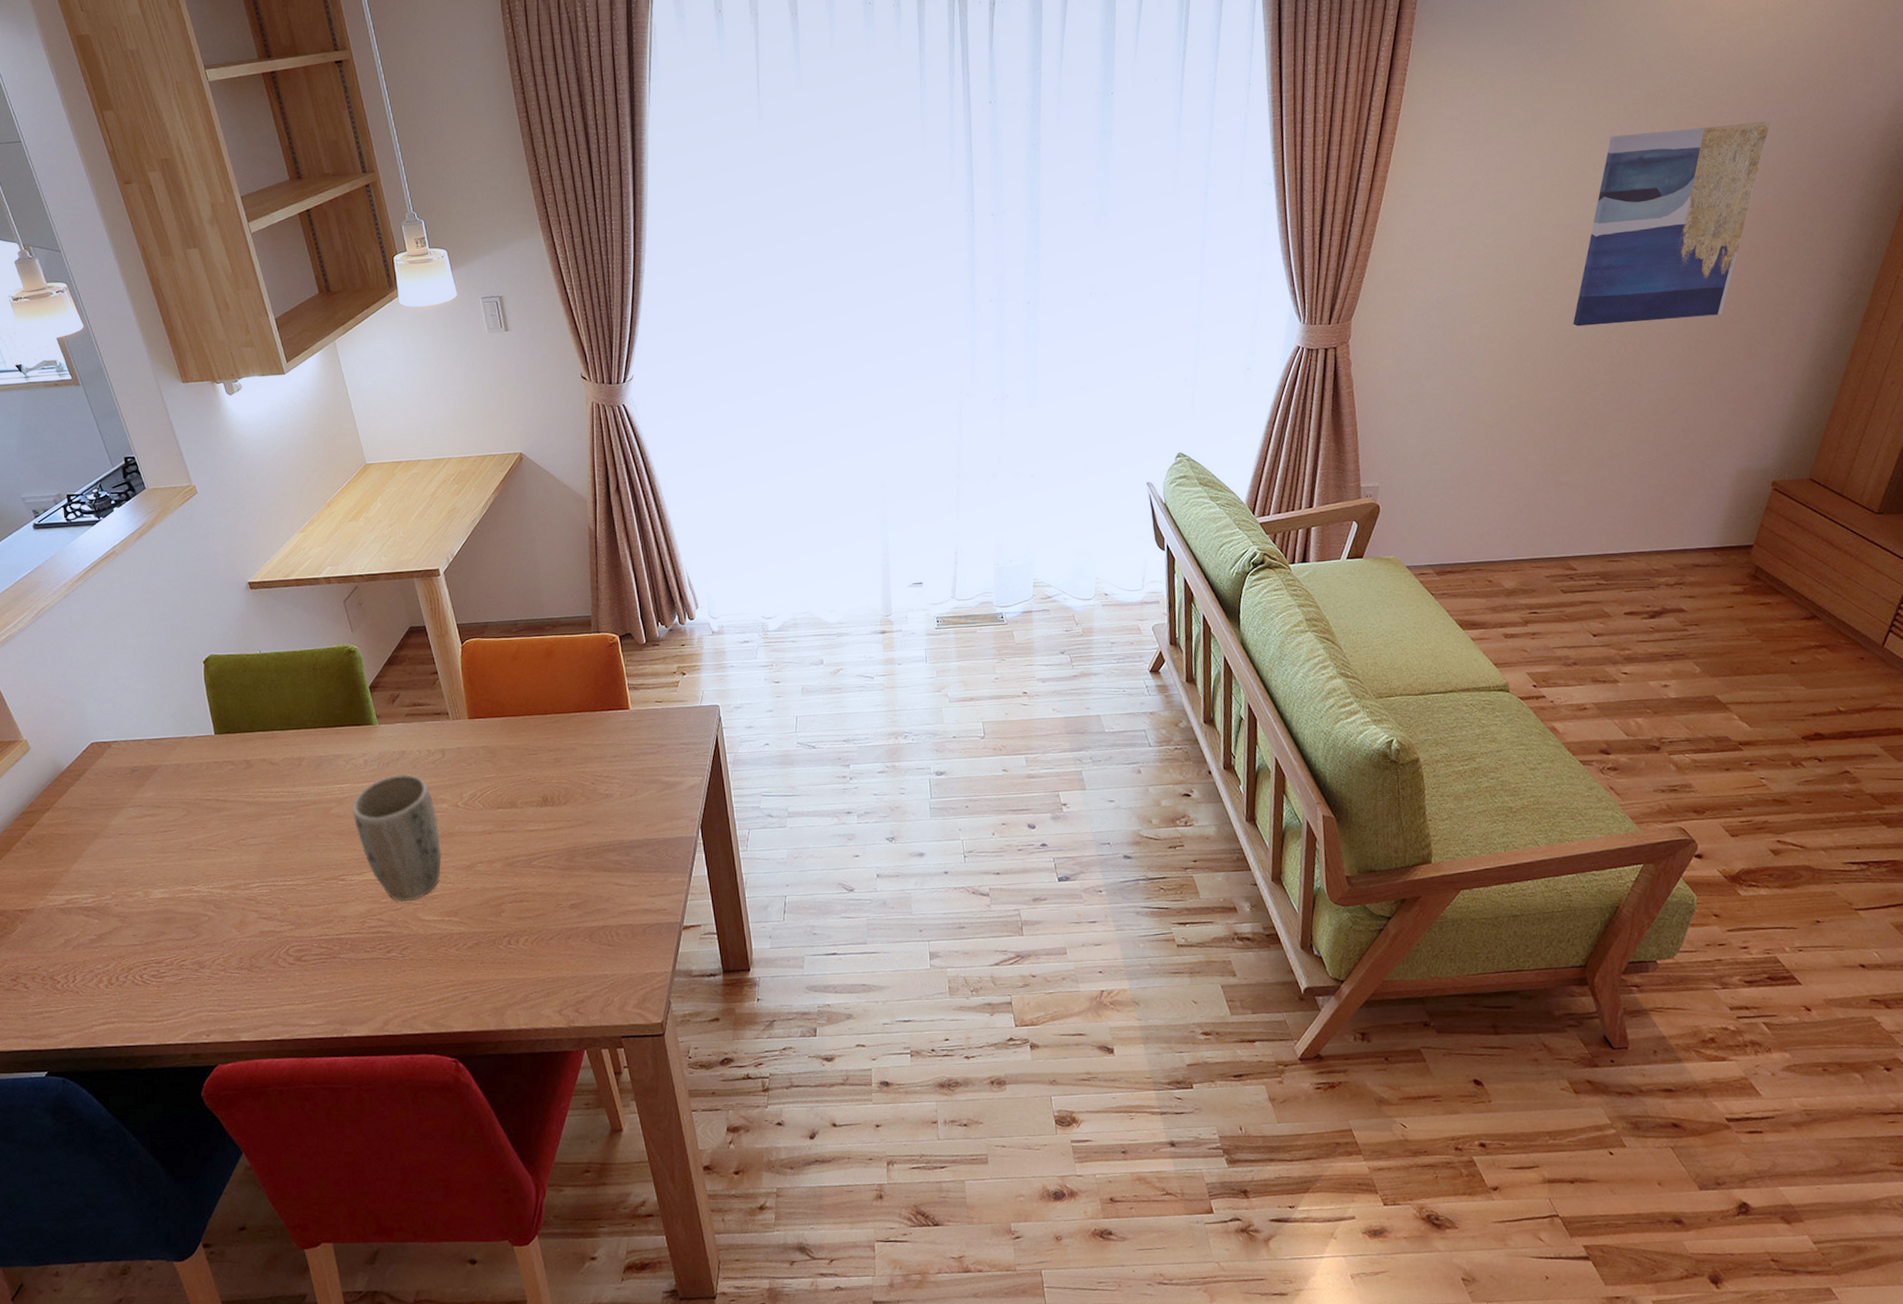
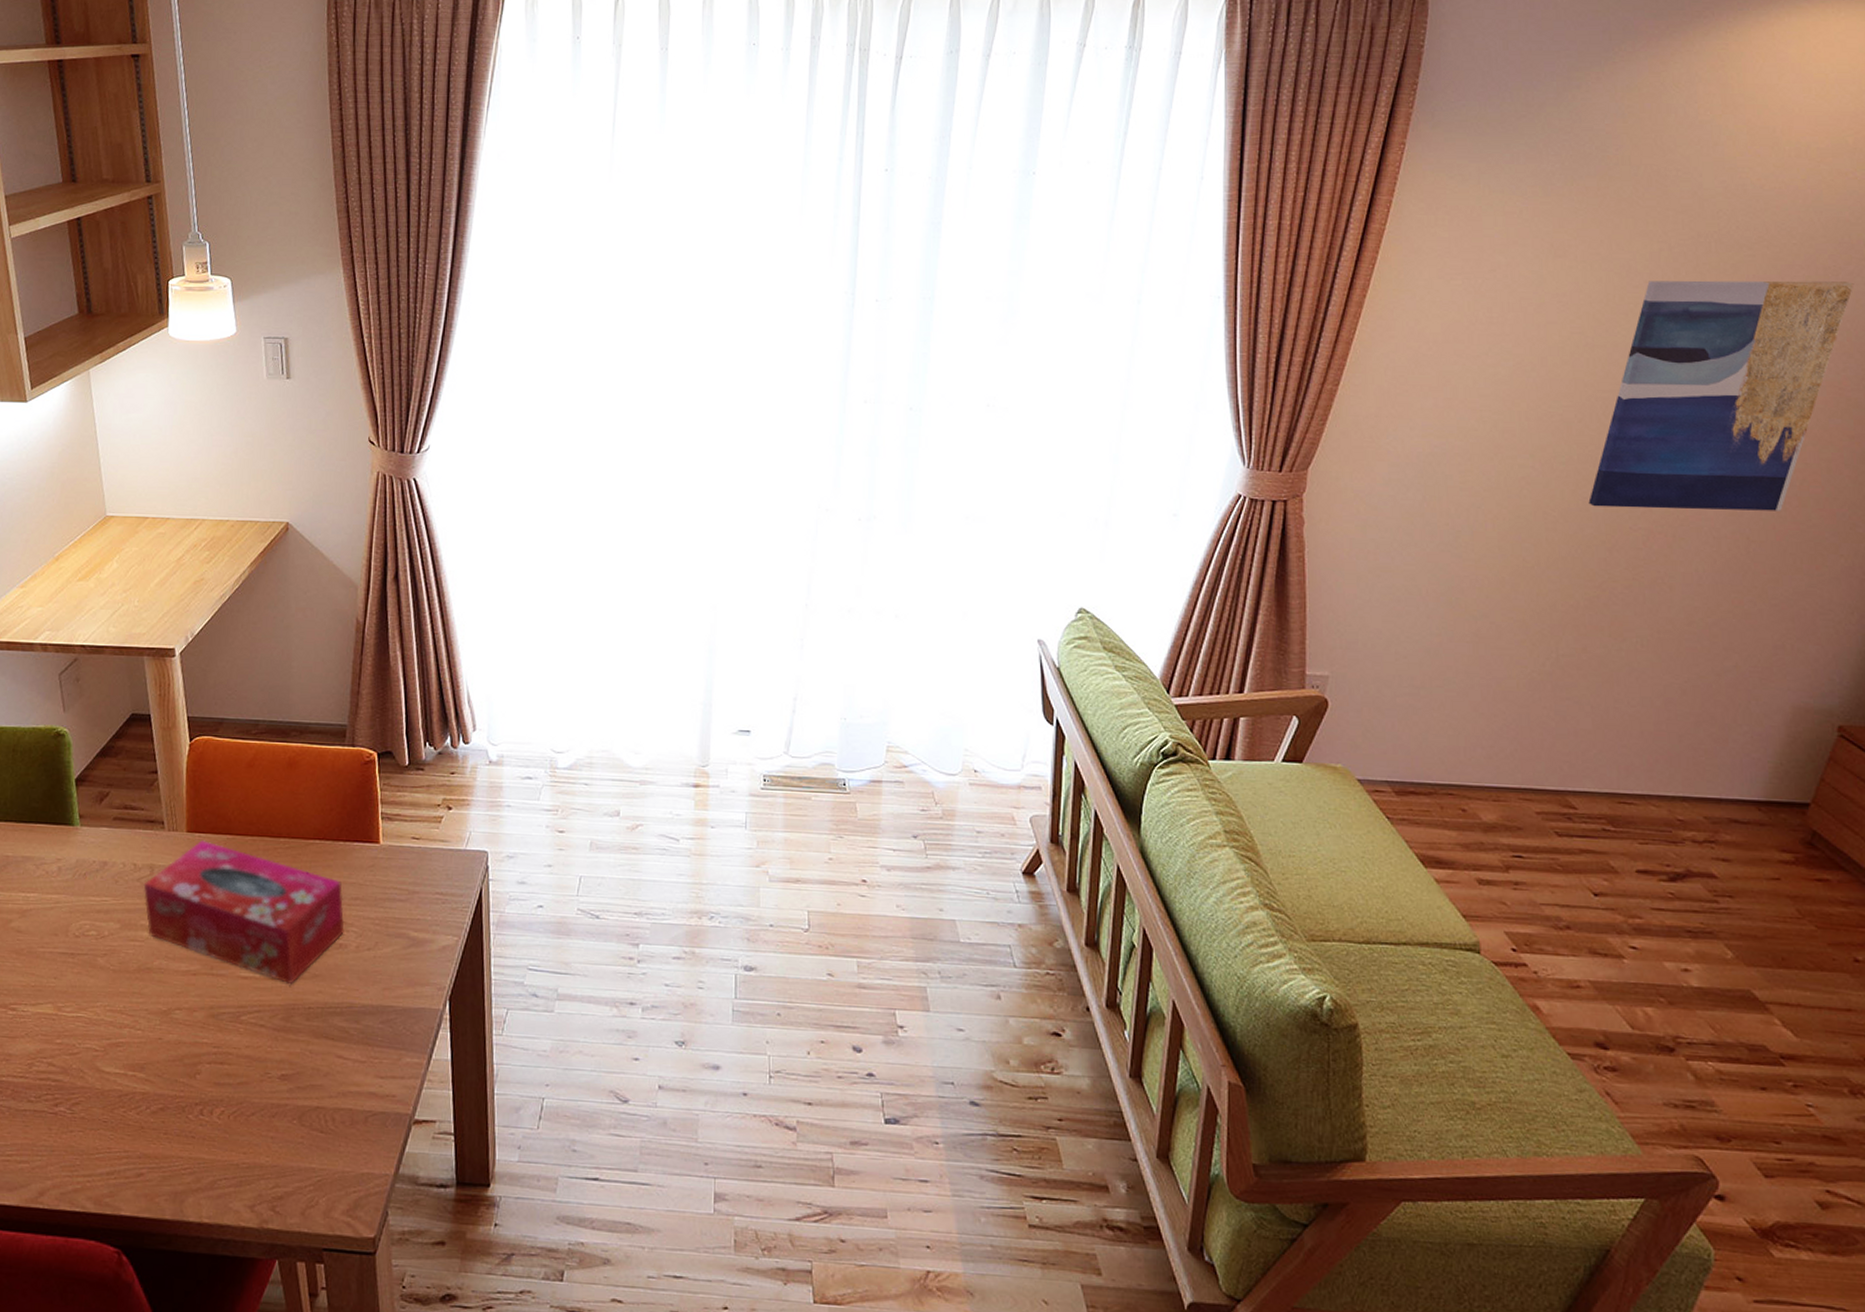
plant pot: present [352,773,441,901] -> none [35,888,136,1046]
tissue box: none [438,724,609,831] -> present [143,840,345,984]

